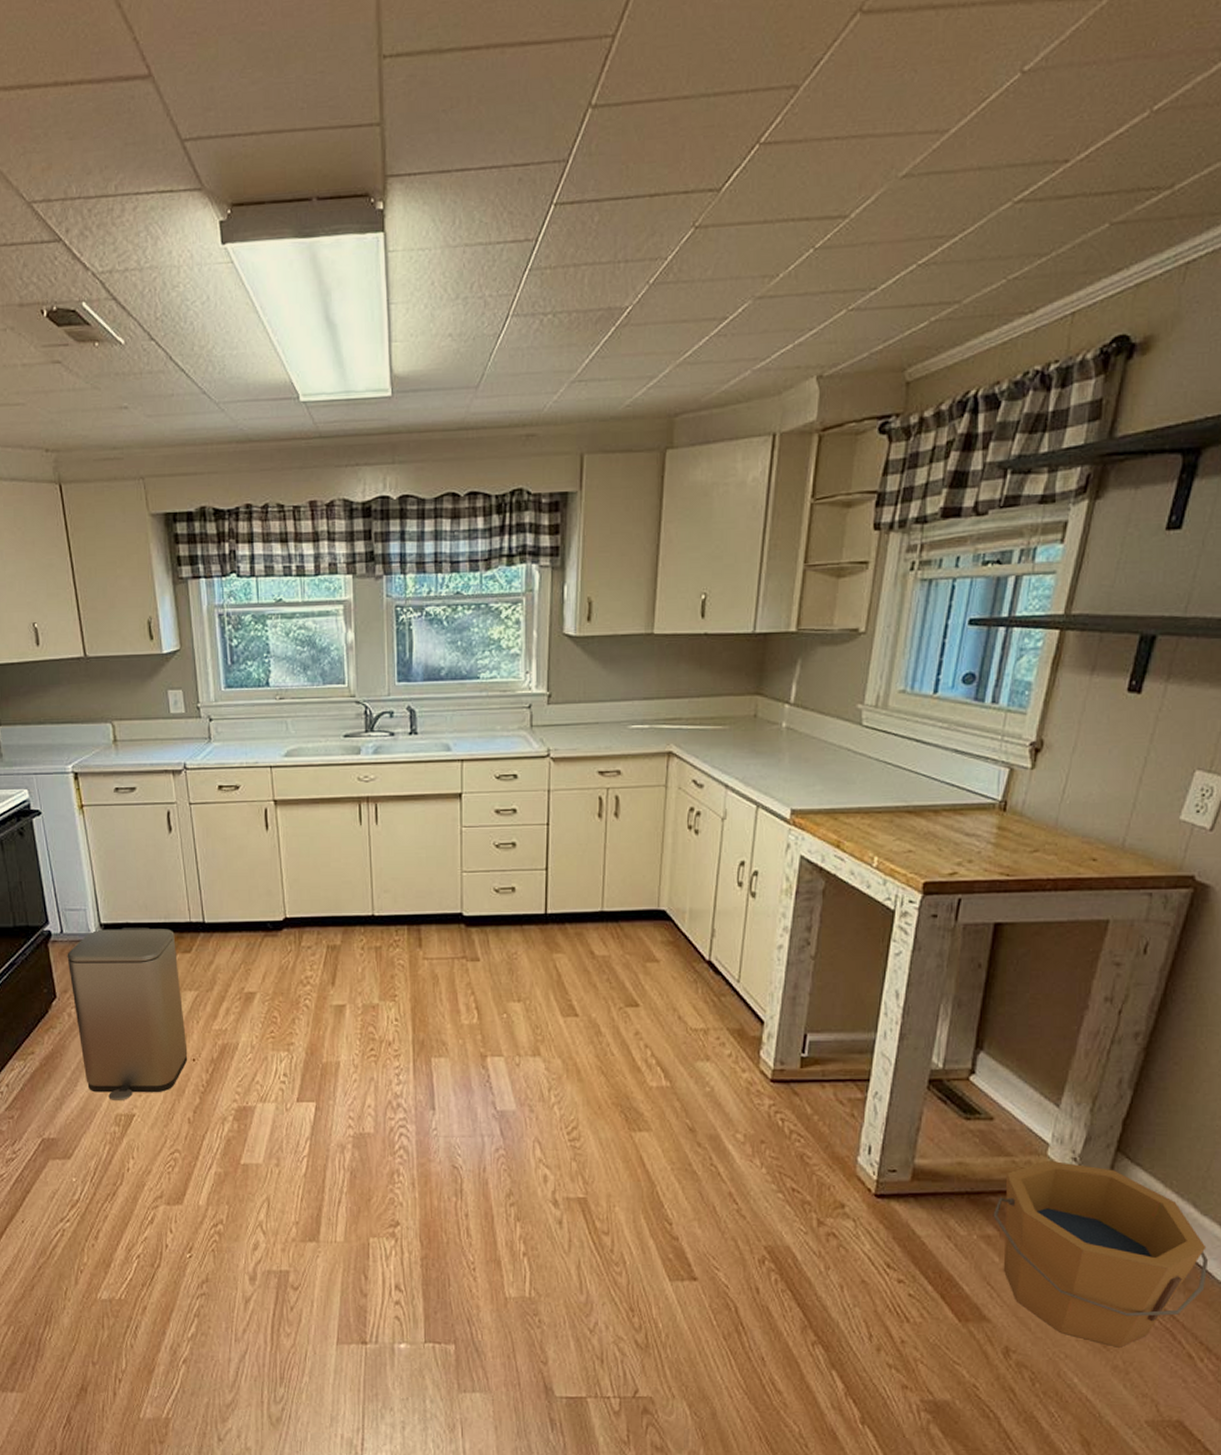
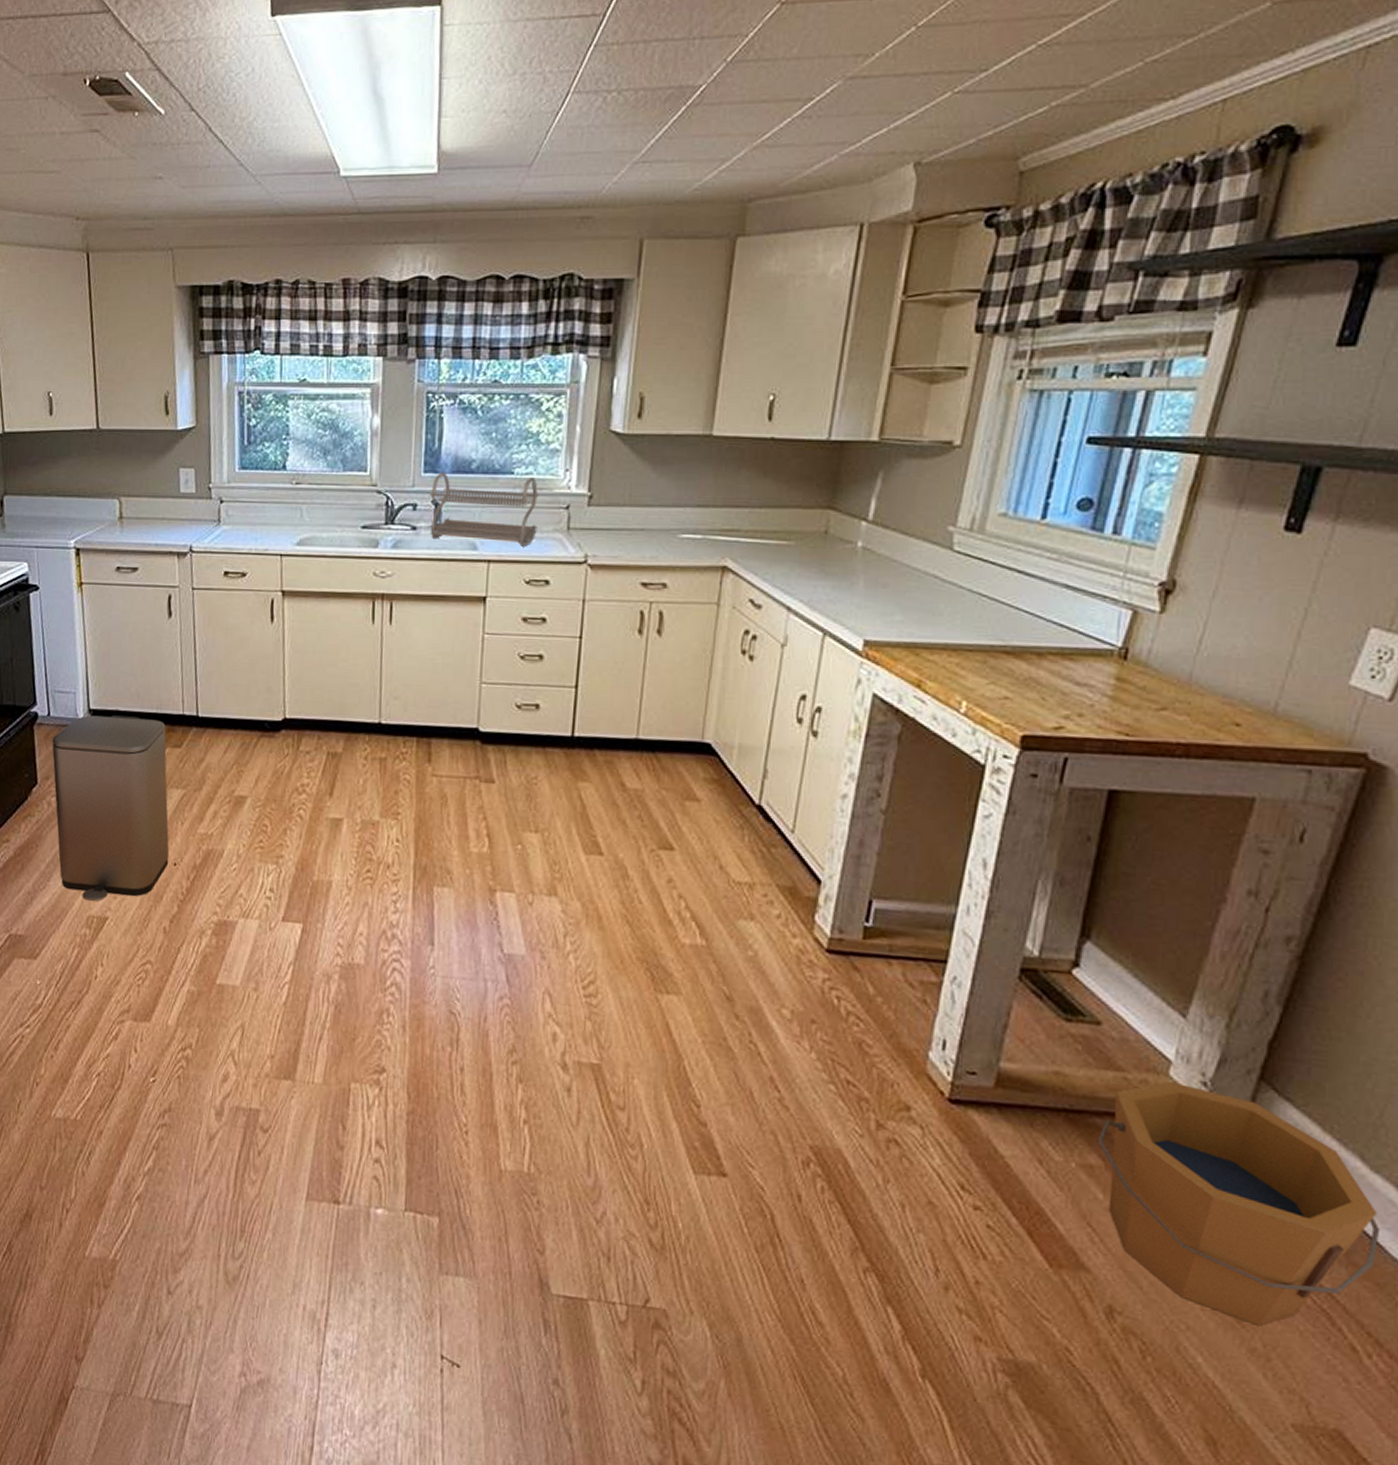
dish rack: none [404,681,504,745] -> present [429,472,539,547]

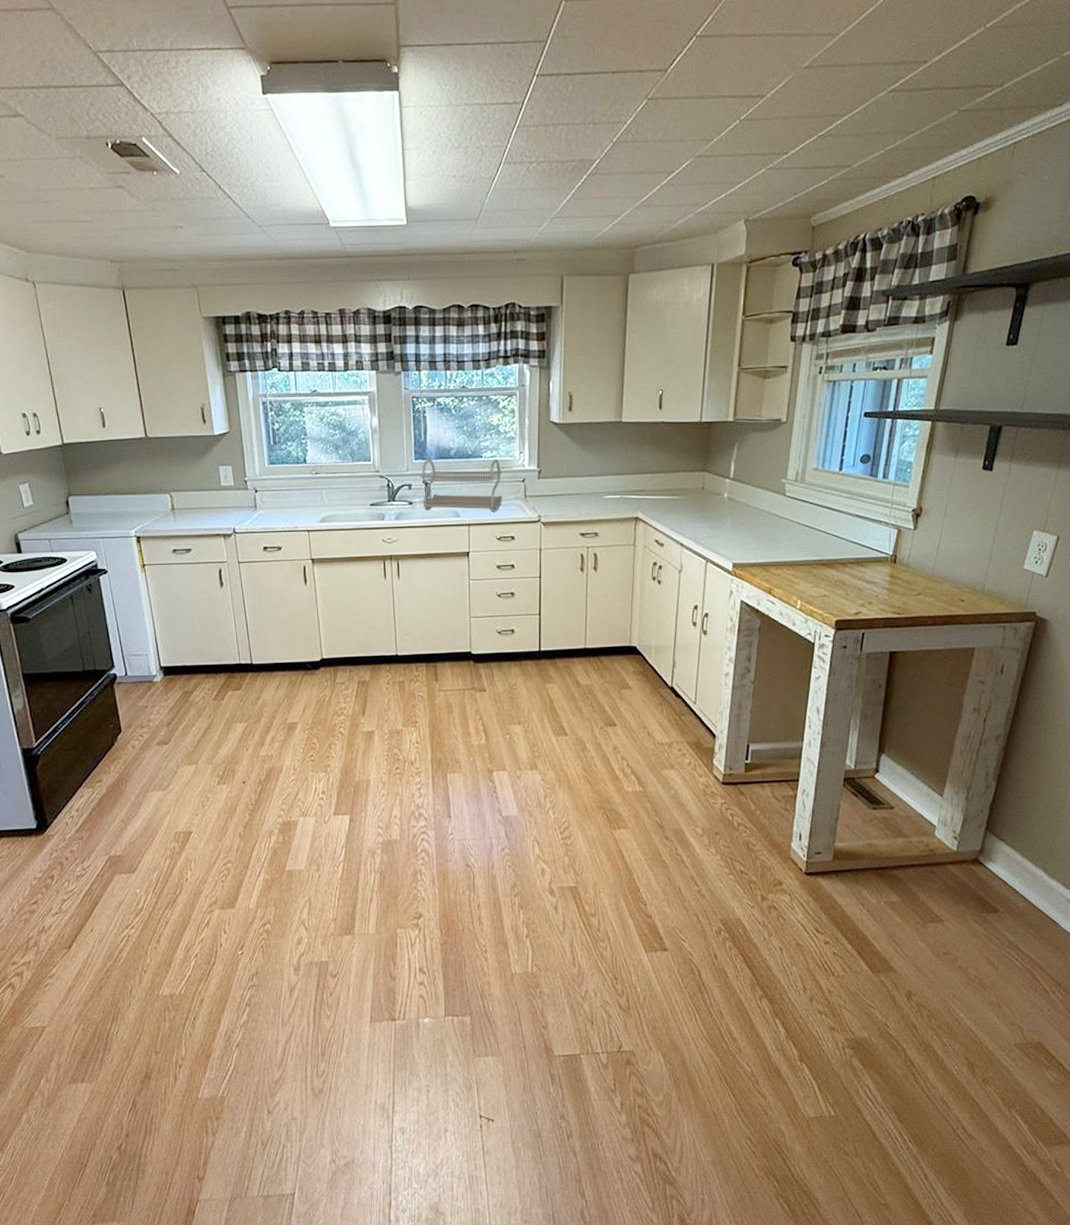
pedal bin: present [52,715,170,902] -> none [131,669,239,821]
bucket: present [1097,1080,1381,1327] -> none [895,839,1056,987]

